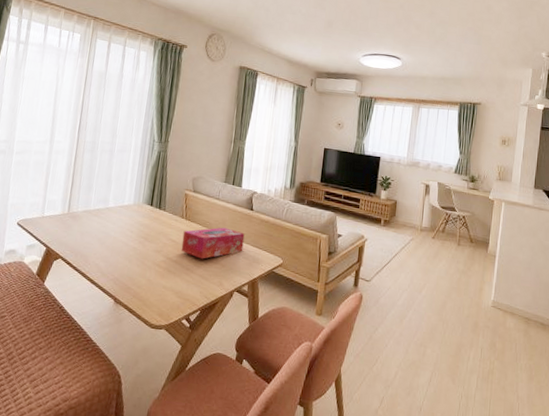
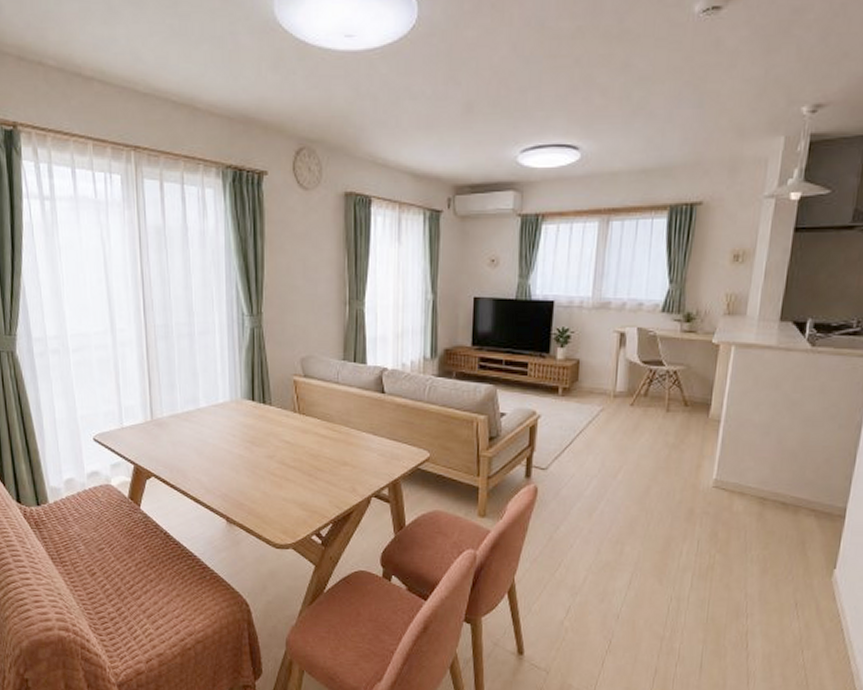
tissue box: present [181,227,245,259] -> none [298,419,377,461]

